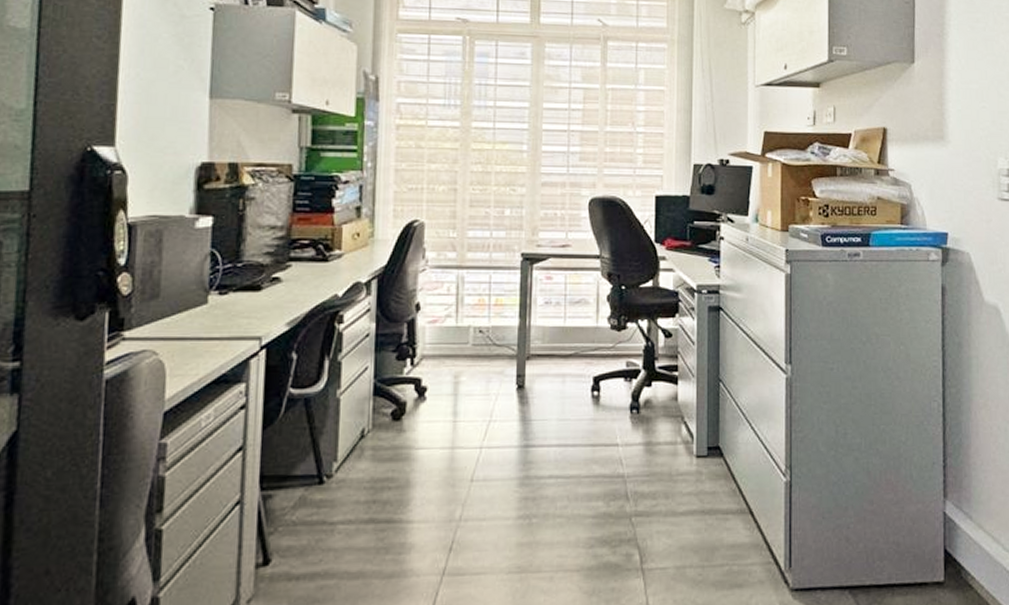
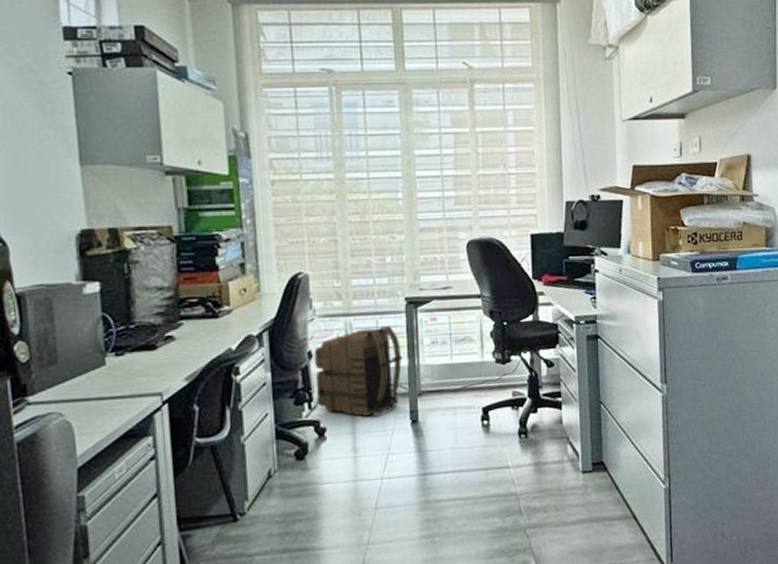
backpack: none [420,282,514,377] -> present [314,326,403,416]

